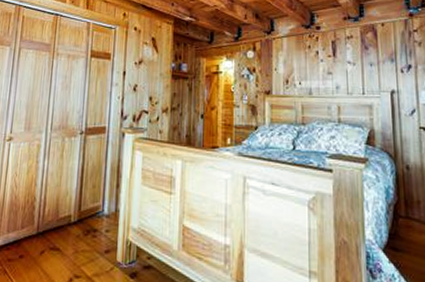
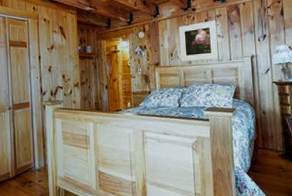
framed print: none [297,42,347,92] -> present [178,20,218,62]

